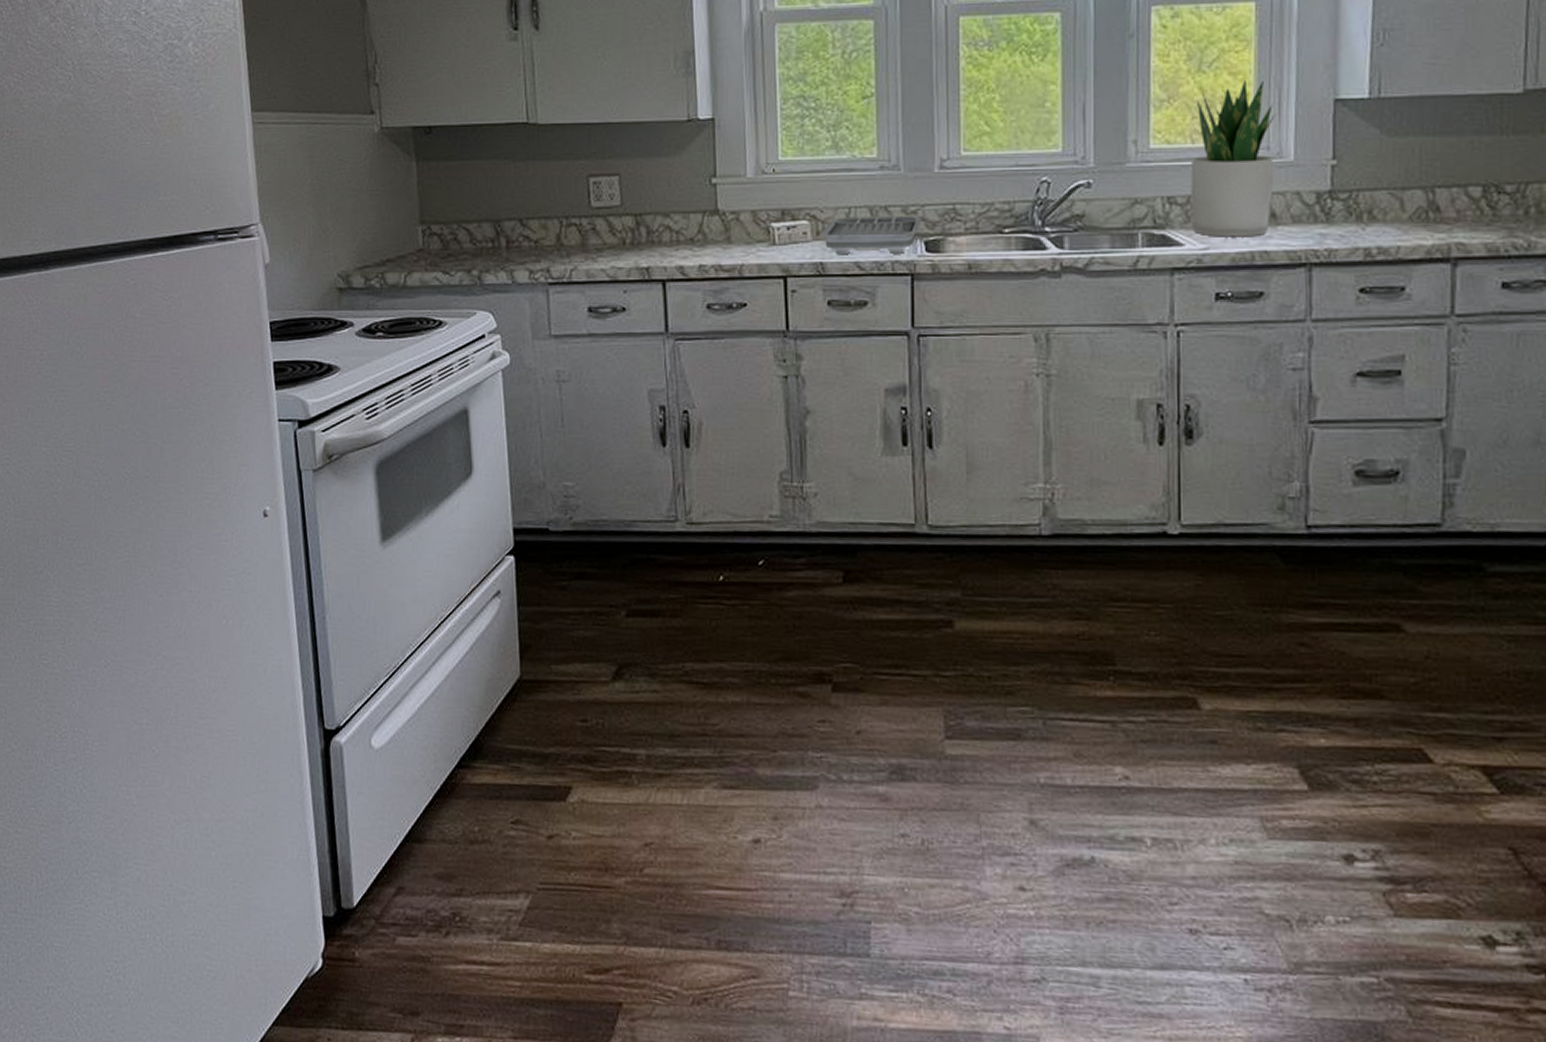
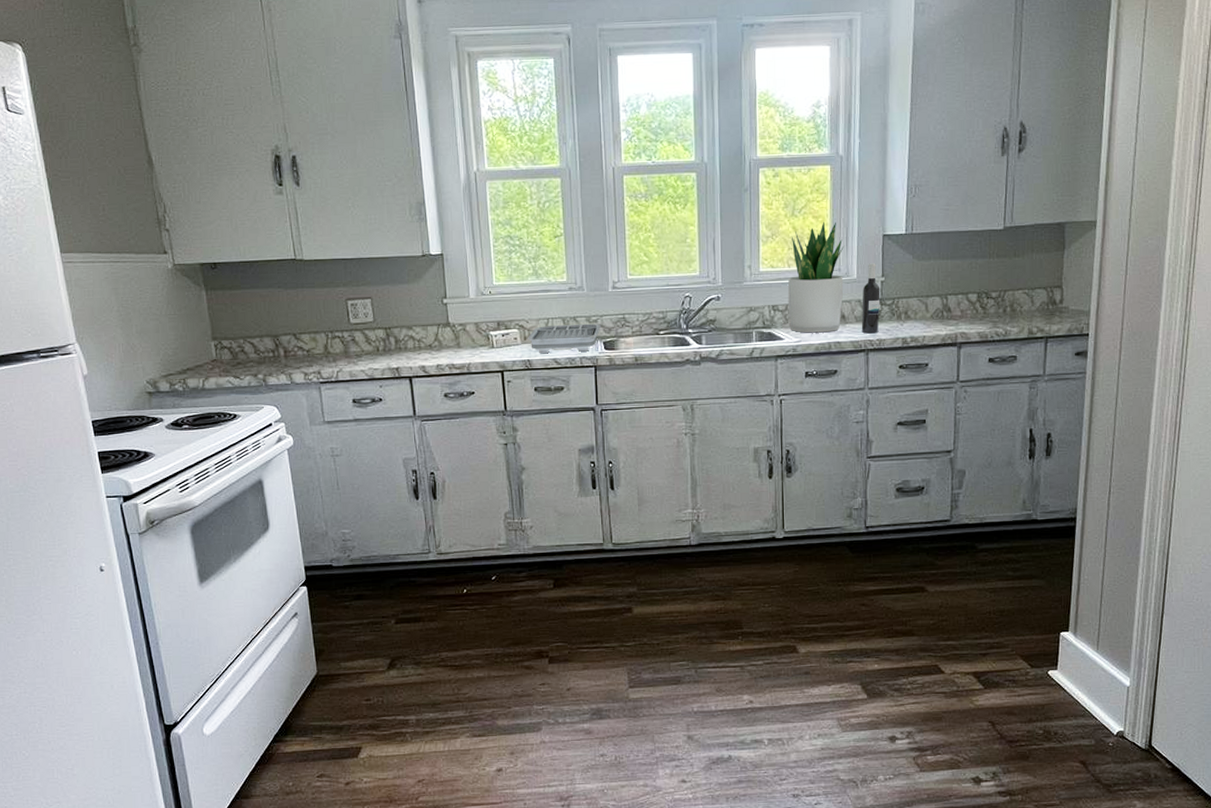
wine bottle: none [1300,139,1330,241] -> present [861,263,880,334]

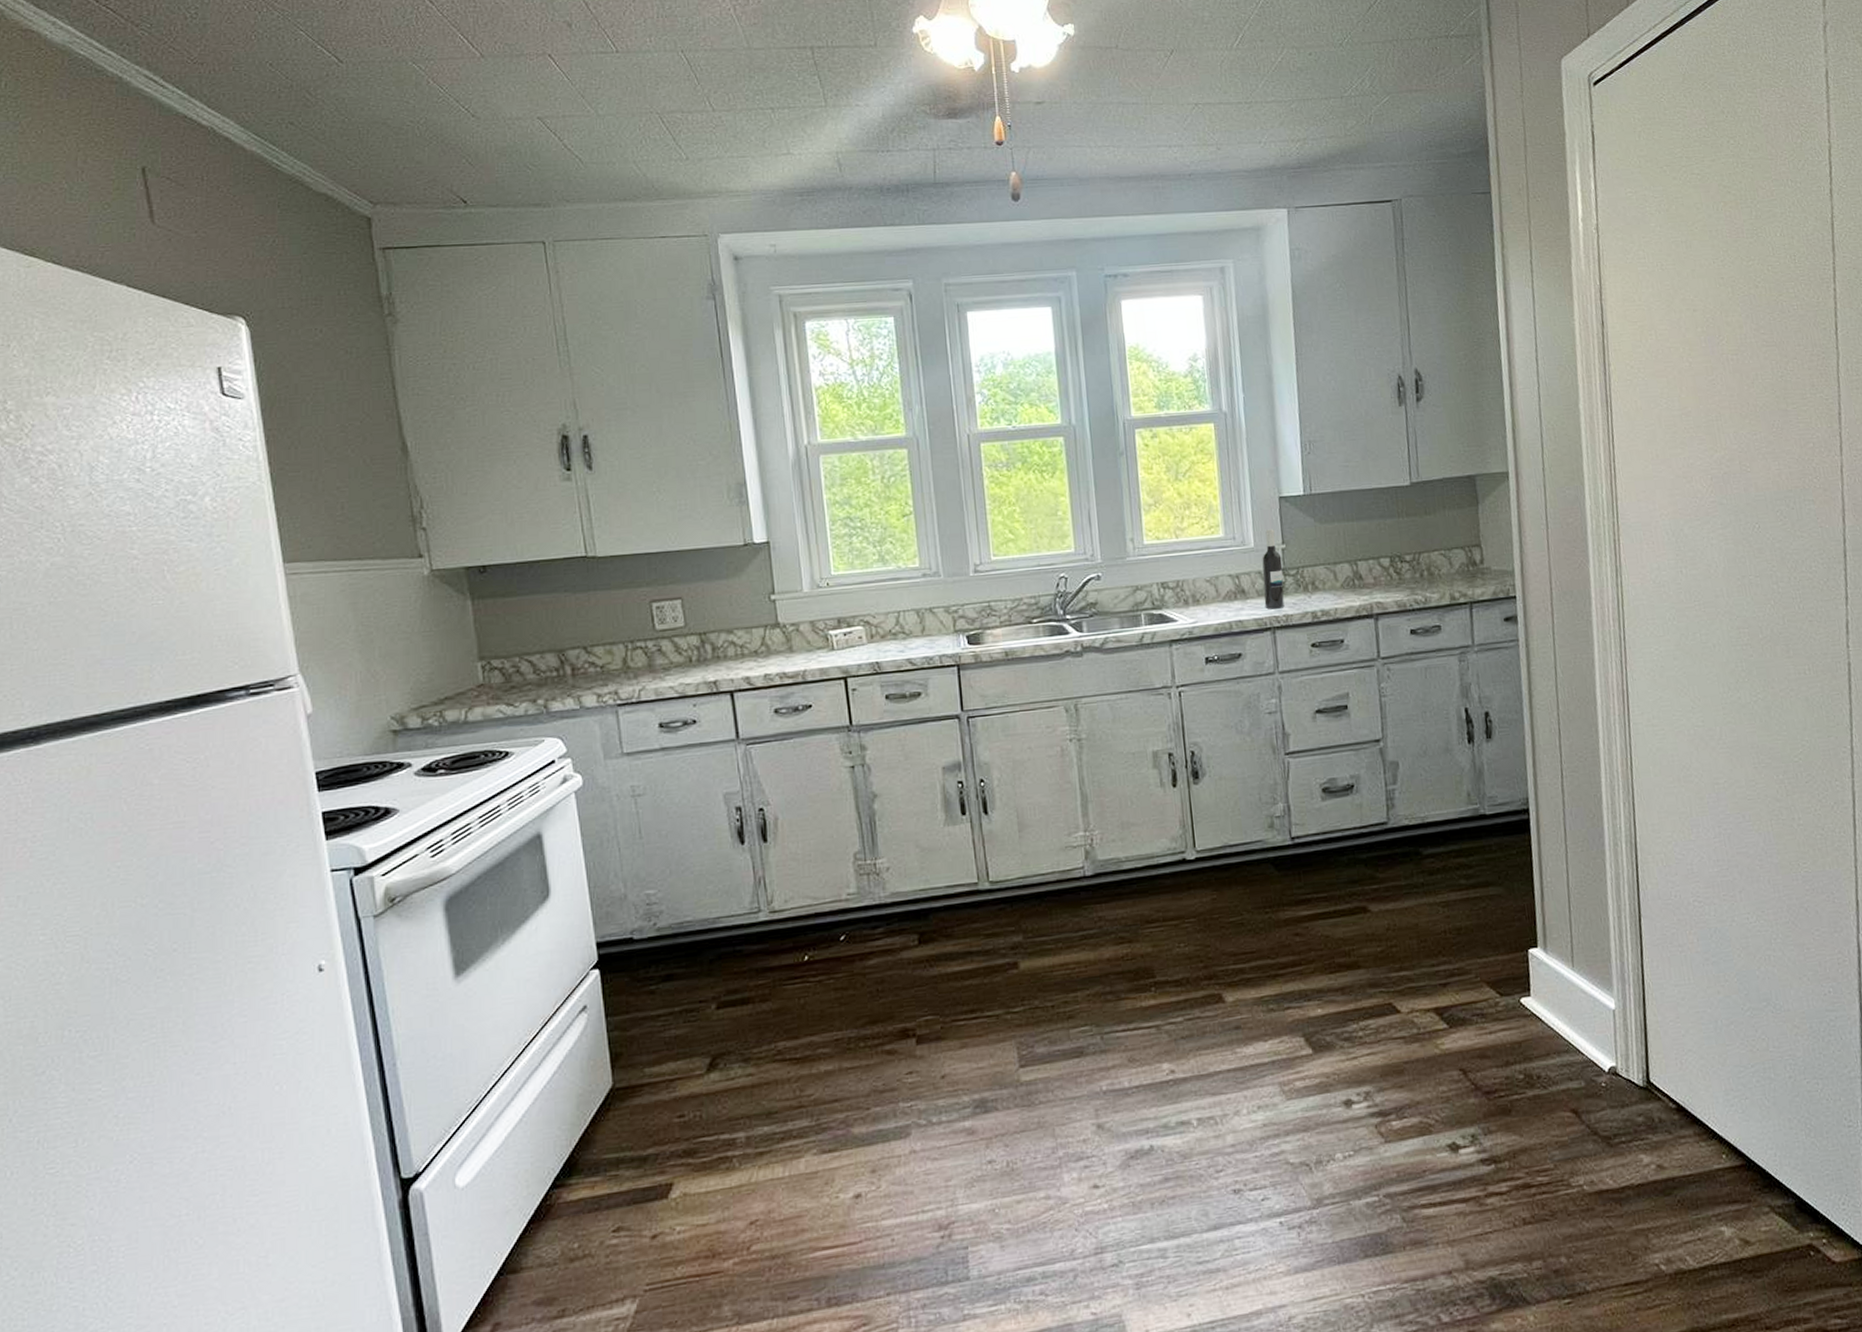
dish rack: present [527,323,601,354] -> none [874,614,963,654]
planter: present [787,221,845,333] -> none [1176,485,1241,613]

